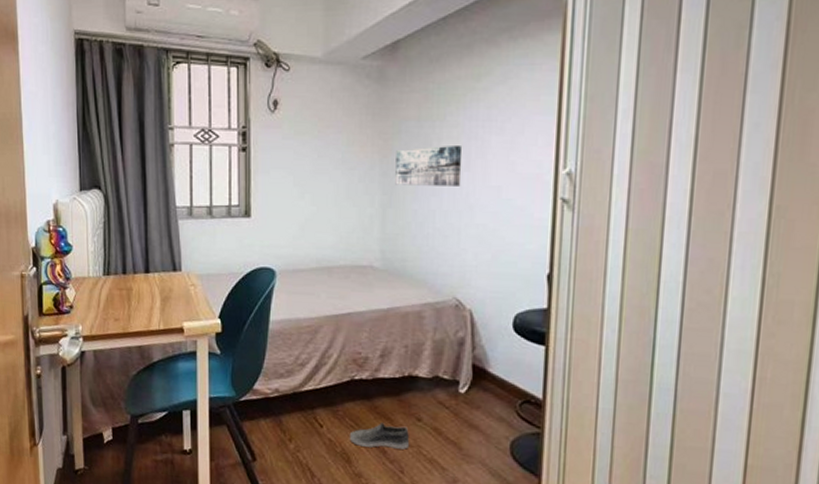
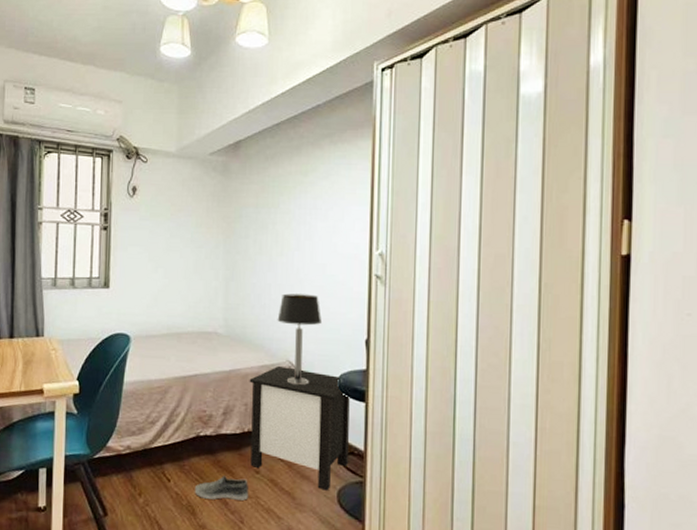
wall art: present [395,146,463,186] -> none [237,229,293,264]
nightstand: none [410,303,527,442] -> present [249,365,350,491]
table lamp: none [442,221,496,326] -> present [277,293,323,386]

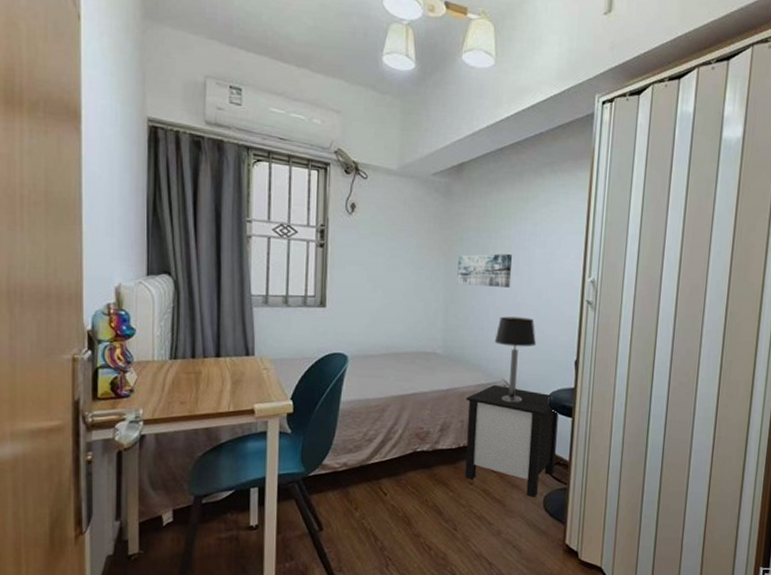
shoe: present [194,474,249,501] -> none [410,487,463,510]
wall art: none [237,229,293,264] -> present [457,253,513,288]

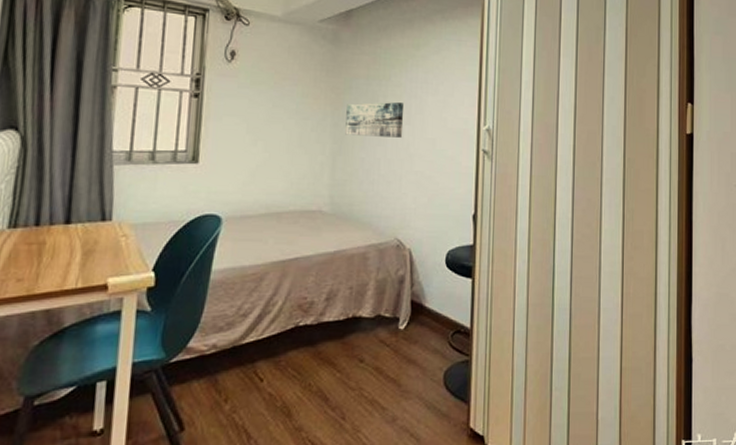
nightstand: present [465,384,558,498] -> none [354,244,457,374]
table lamp: present [494,316,537,403] -> none [386,168,432,264]

